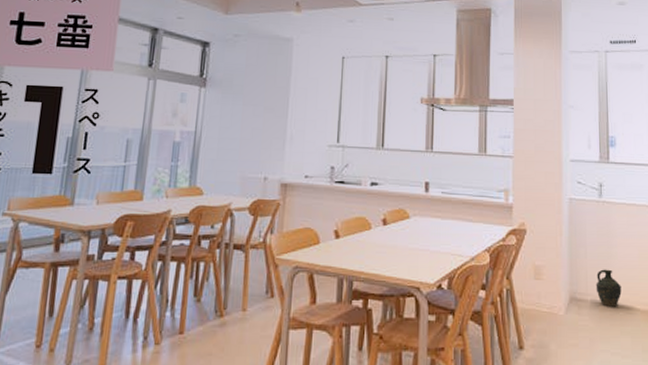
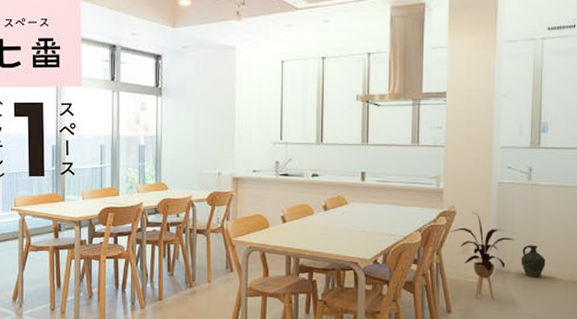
house plant: none [521,230,589,332] -> present [451,212,515,298]

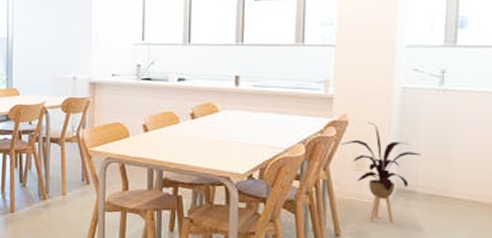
ceramic jug: present [521,245,546,277] -> none [428,161,460,199]

